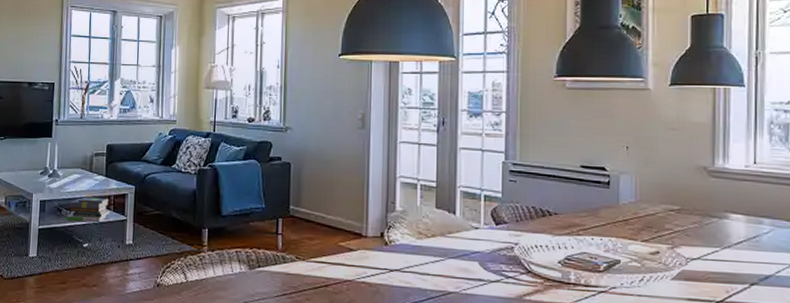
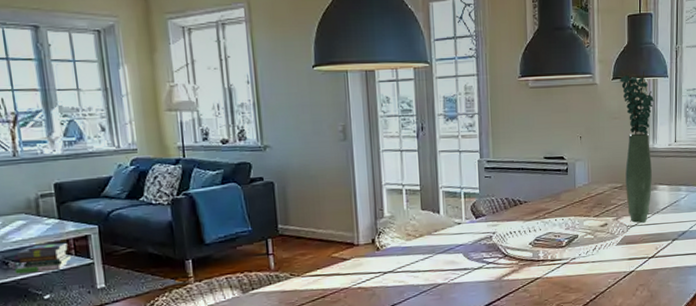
vase: none [680,75,725,256] -> present [620,70,654,223]

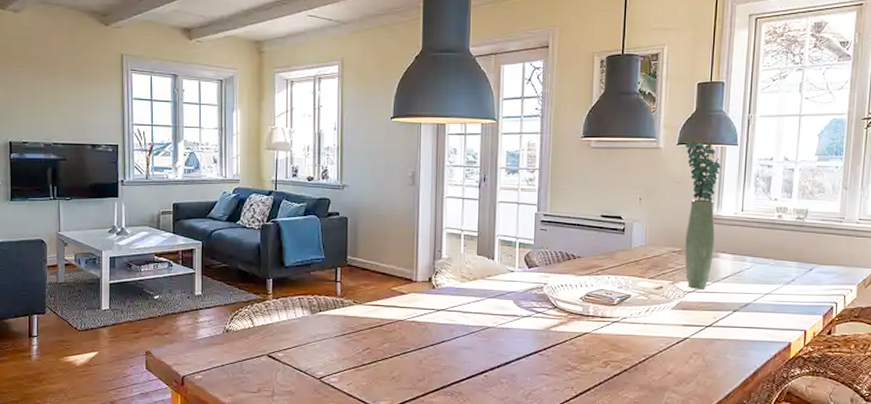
books: present [14,242,71,274] -> none [135,252,178,276]

